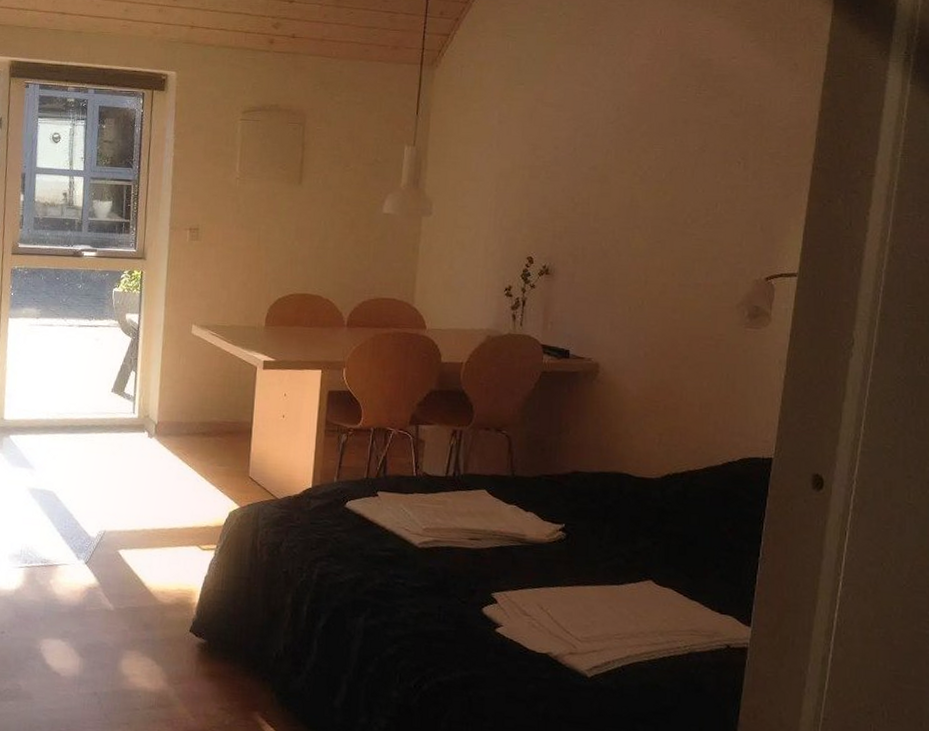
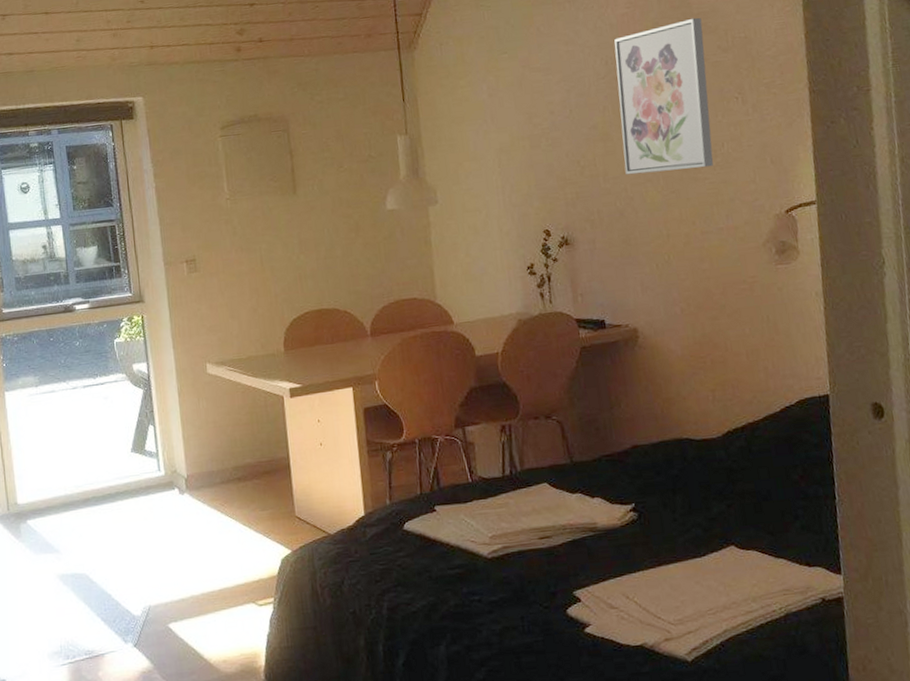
wall art: none [616,79,719,224] -> present [614,17,714,175]

